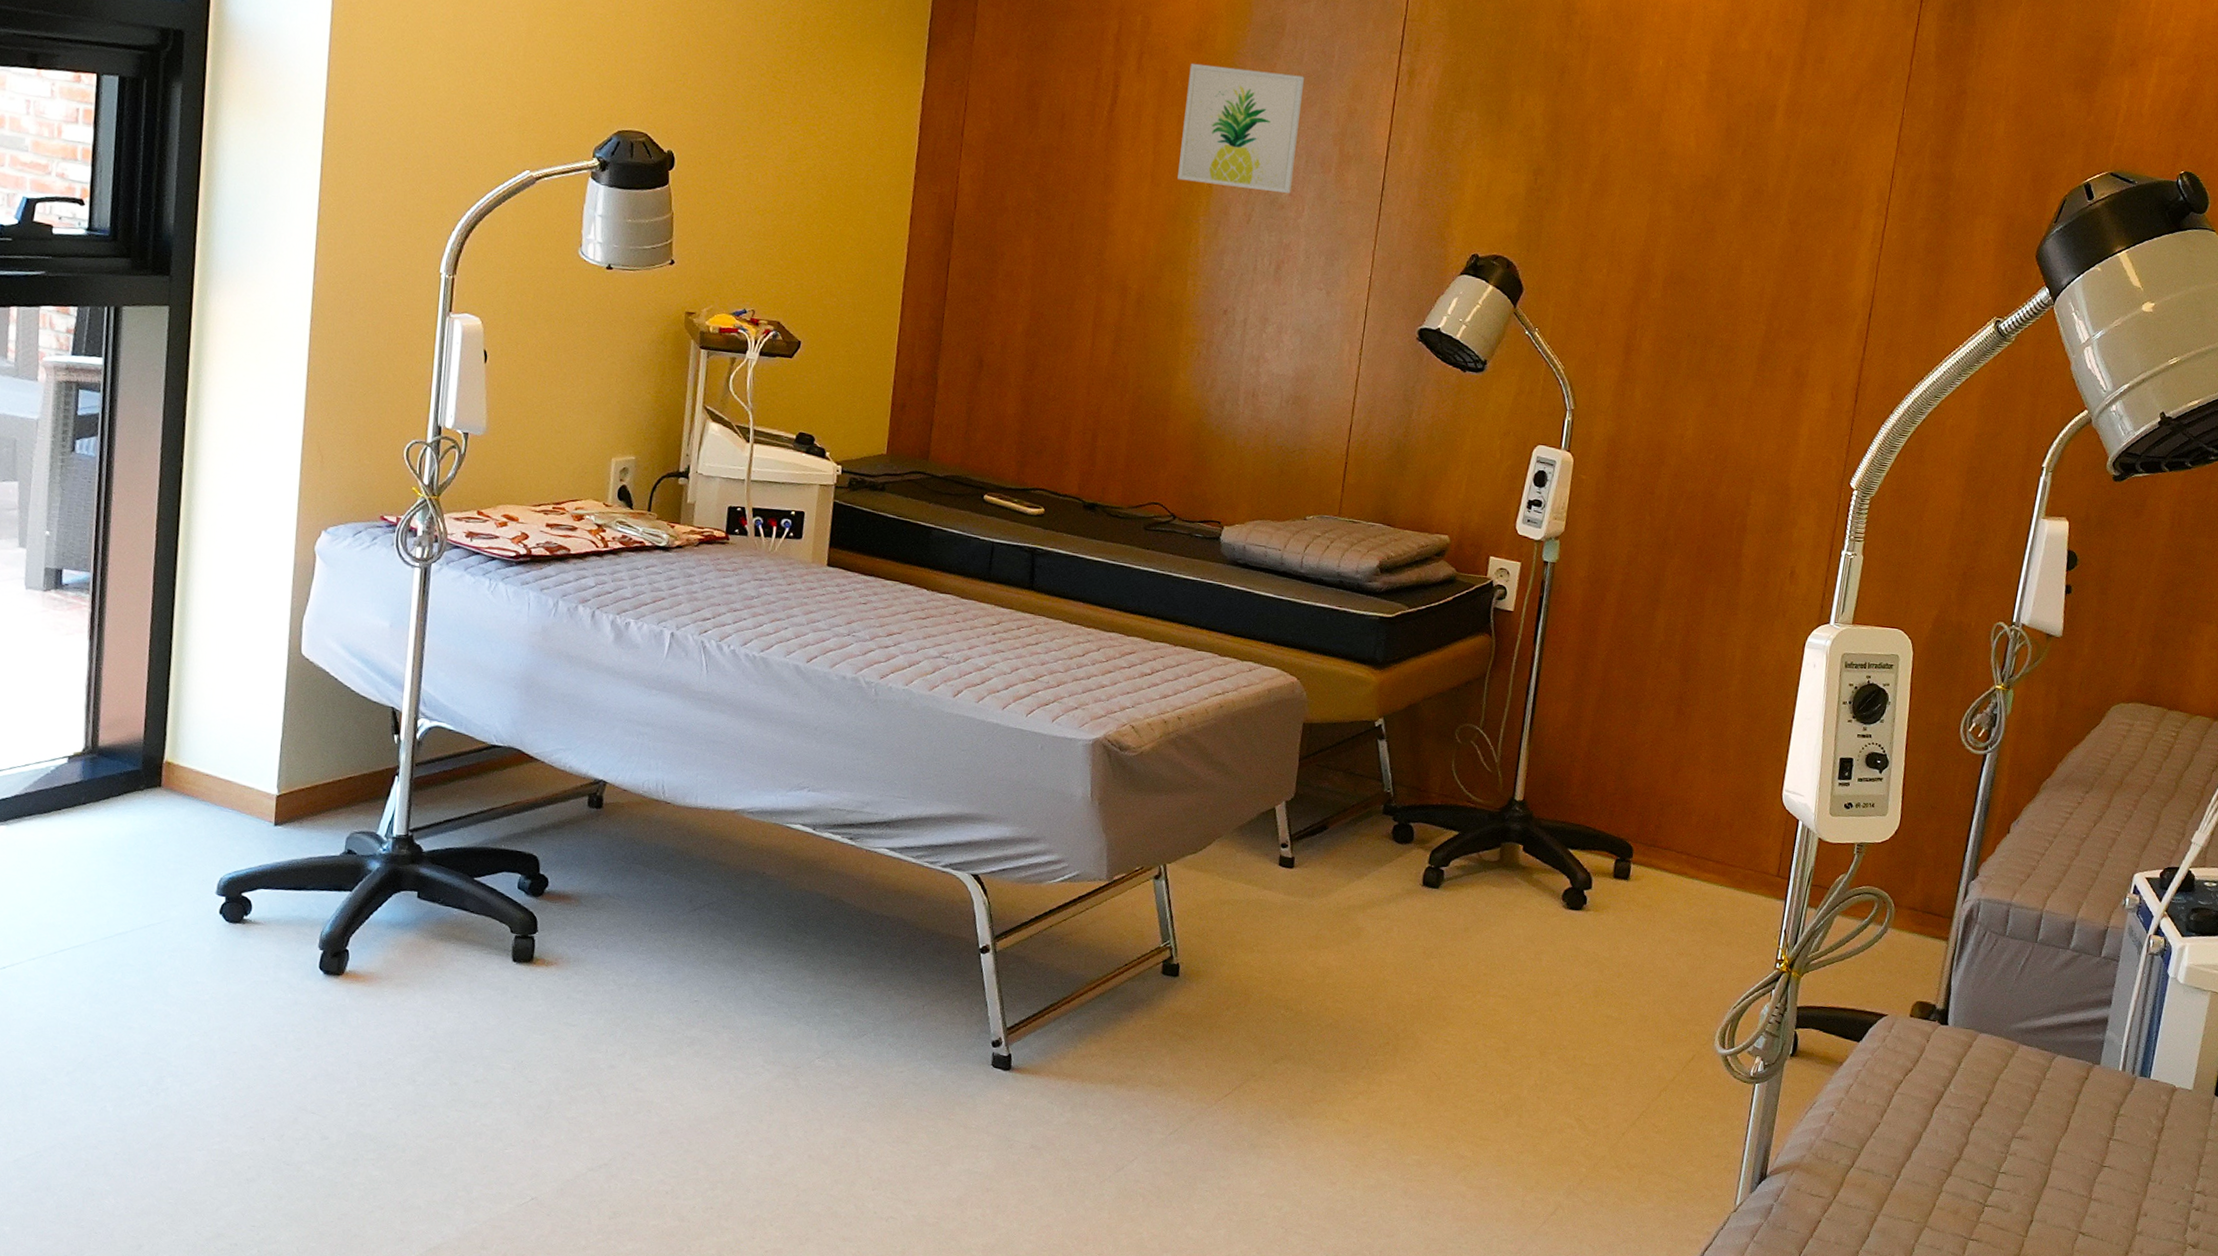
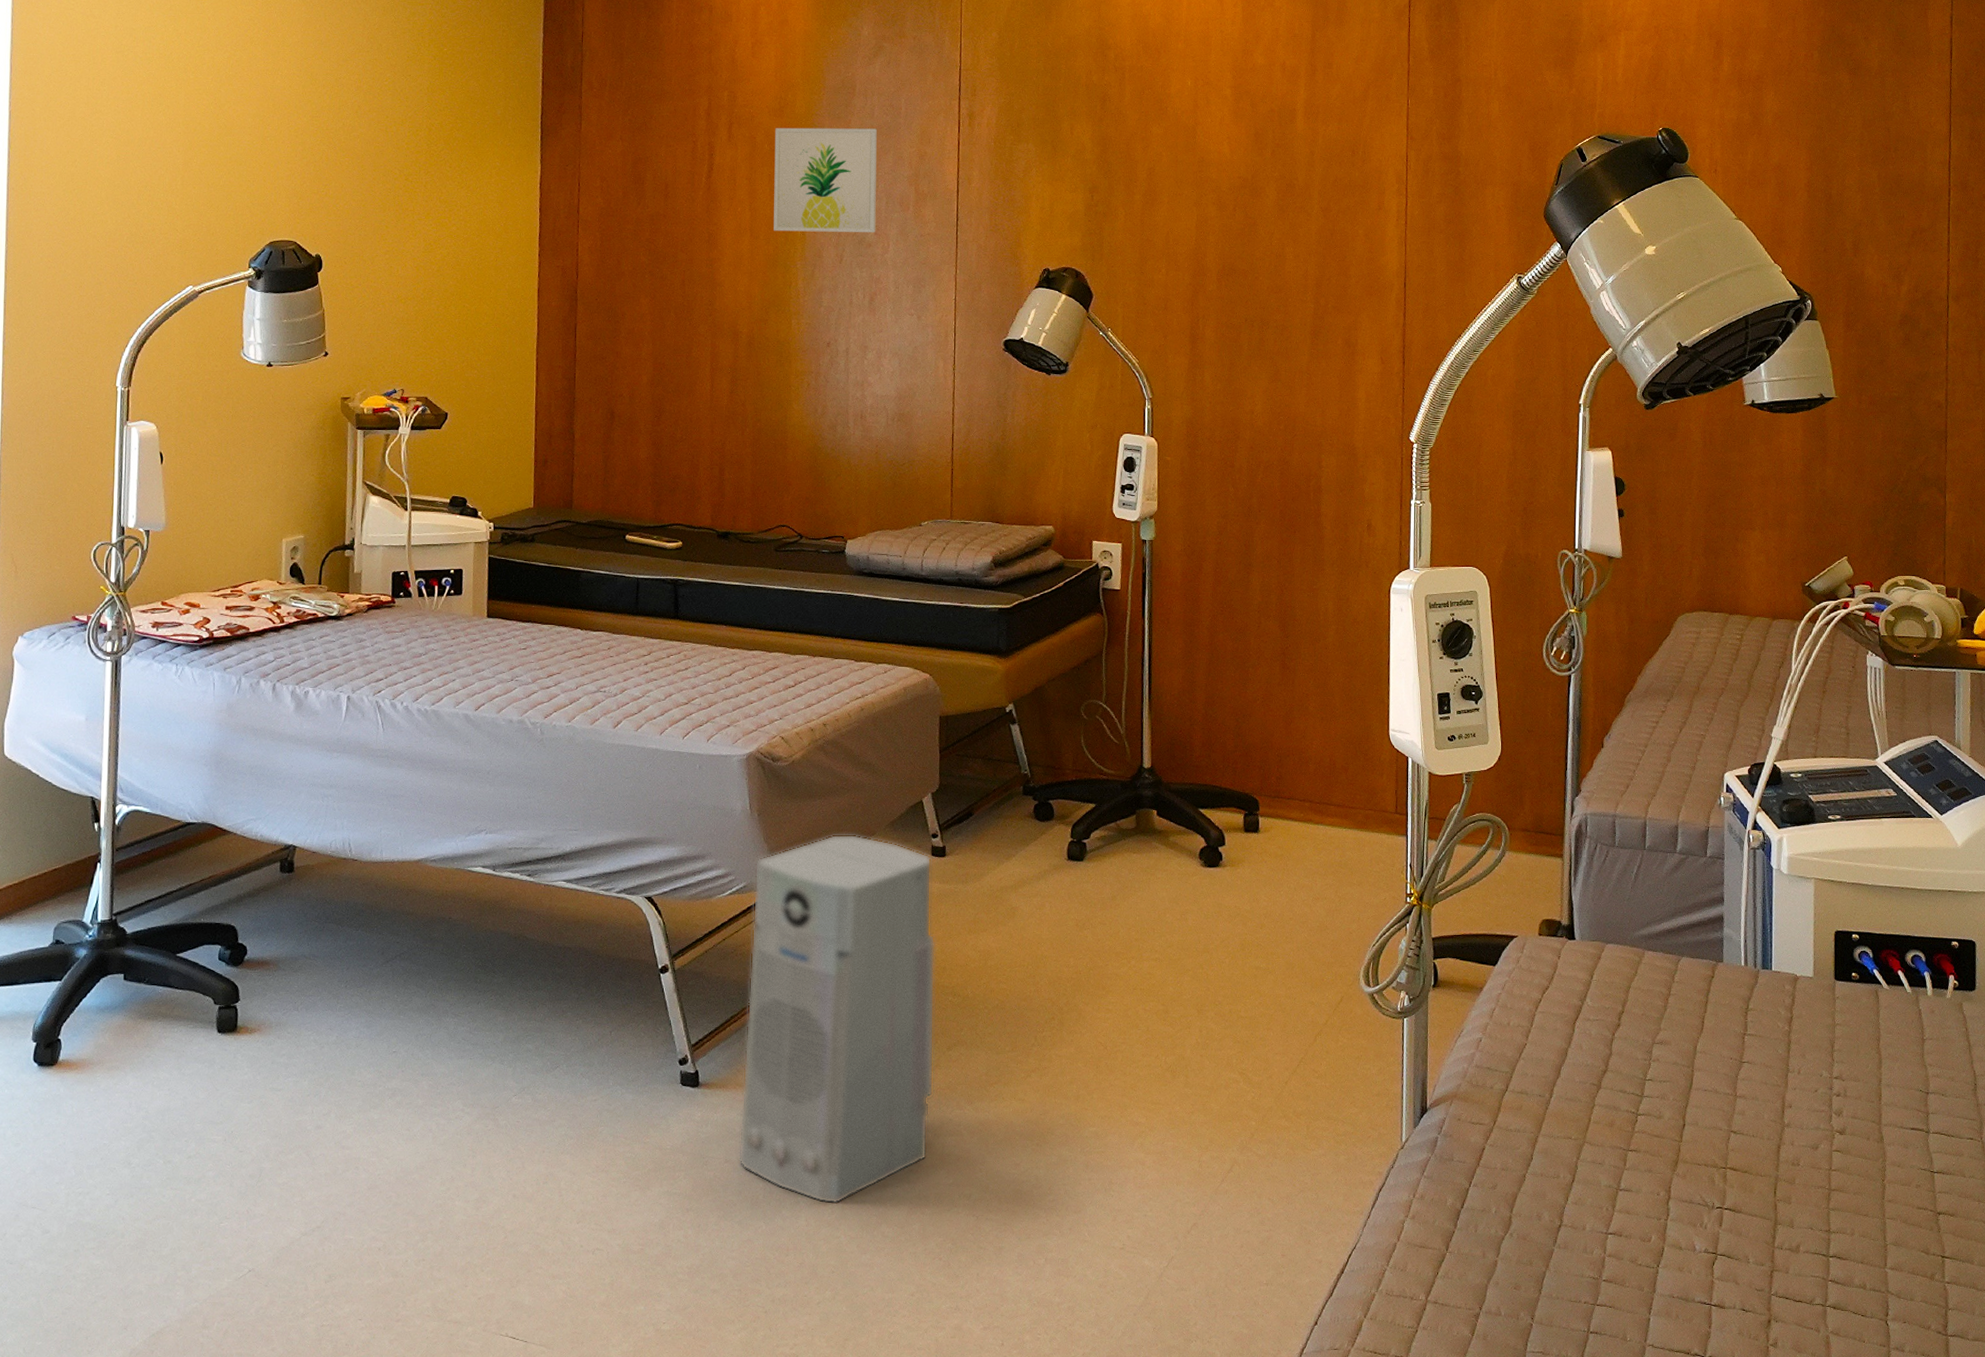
air purifier: none [1044,832,1278,1202] -> present [737,834,935,1205]

